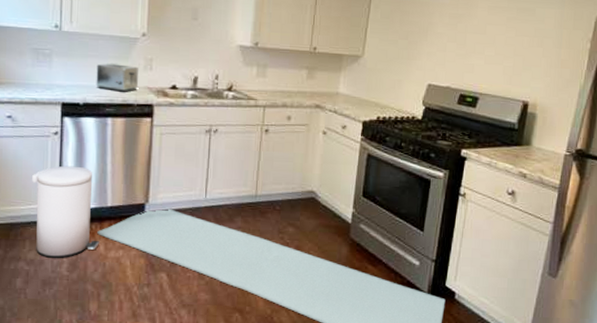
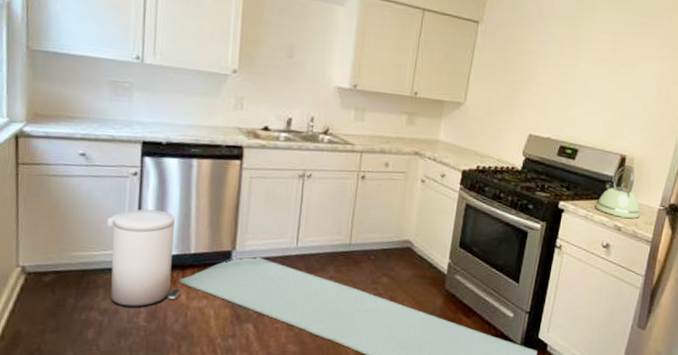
toaster: present [96,63,138,92] -> none [180,100,228,132]
kettle: none [497,113,546,166] -> present [594,166,640,219]

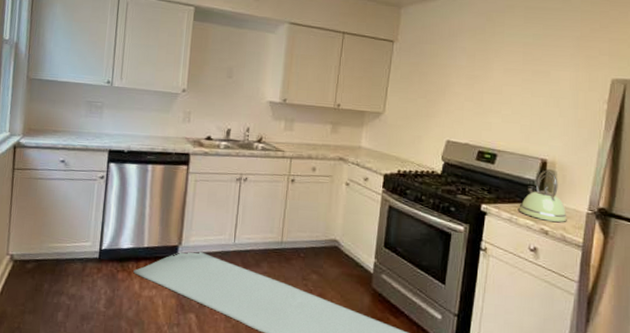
pedal bin: present [107,209,181,309] -> none [77,207,135,295]

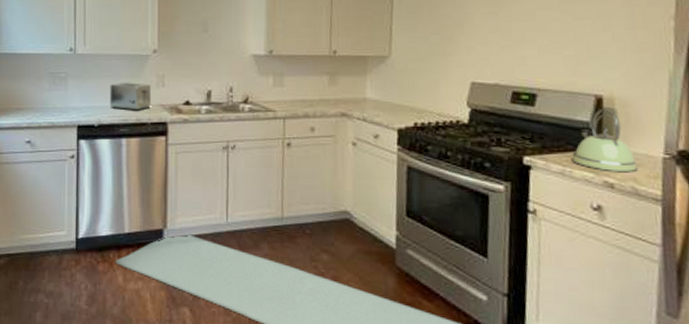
toaster: none [139,115,178,142] -> present [110,83,151,111]

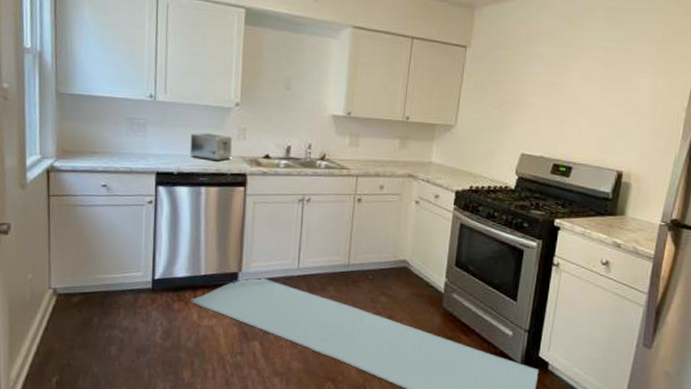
kettle: present [571,109,638,173] -> none [591,182,640,236]

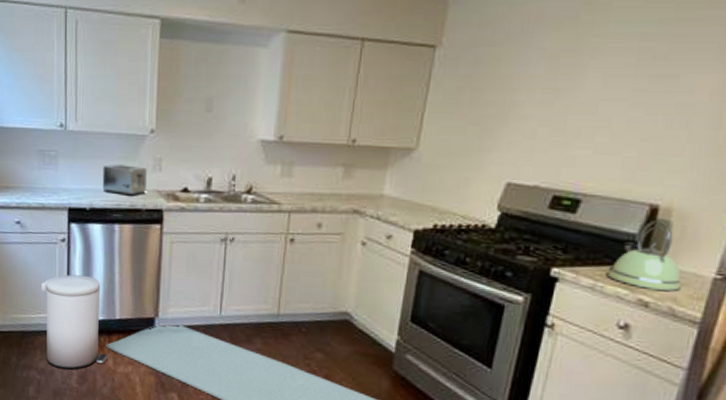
pedal bin: none [127,234,193,327] -> present [41,274,108,370]
kettle: none [591,182,640,236] -> present [605,220,682,292]

